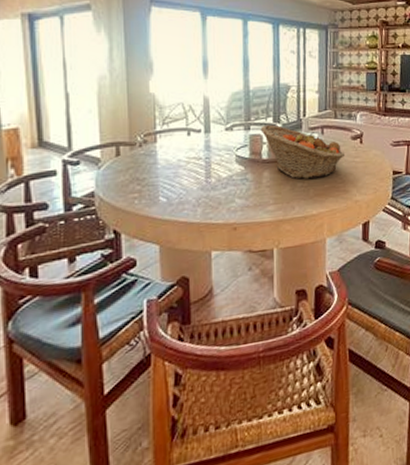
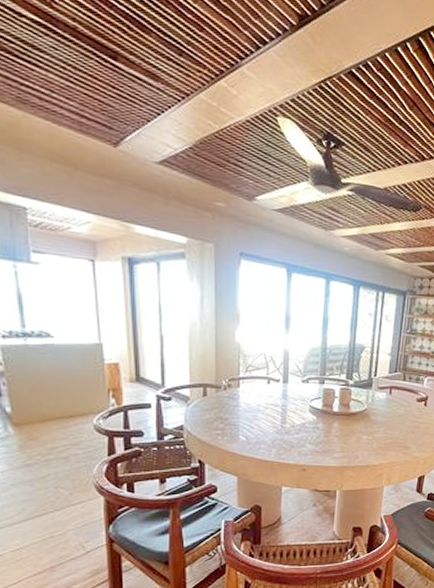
fruit basket: present [260,124,346,179] -> none [334,380,410,433]

